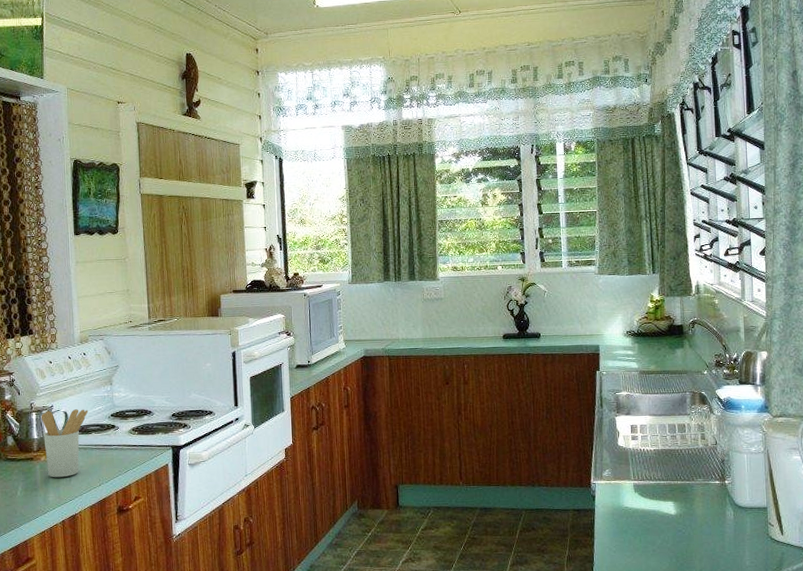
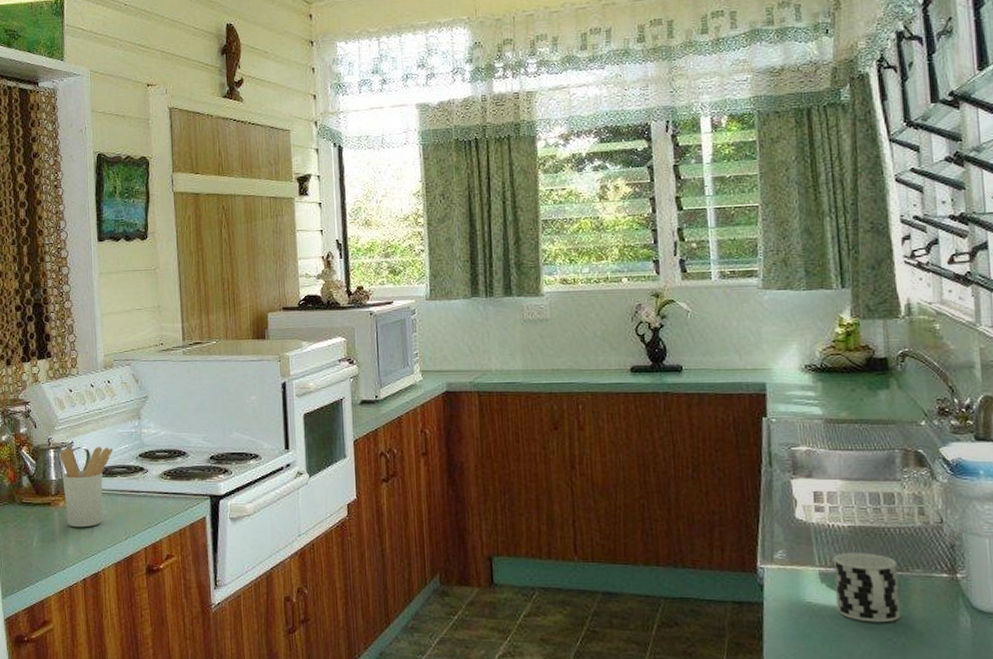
cup: none [644,468,687,519] -> present [834,552,900,623]

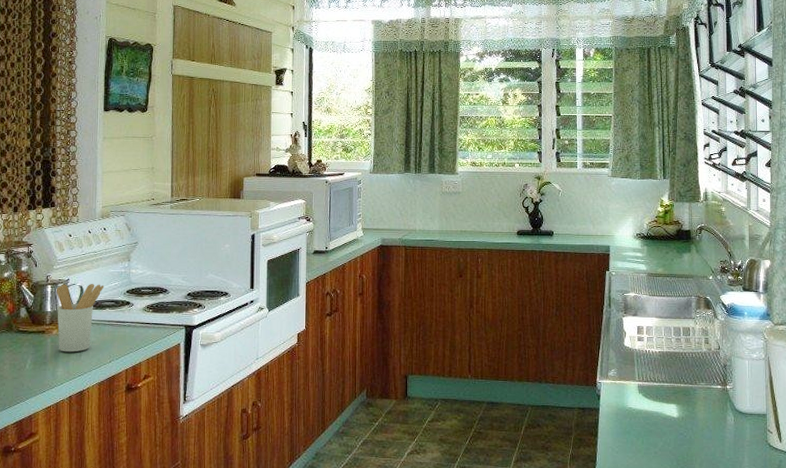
cup: present [834,552,900,623] -> none [648,371,689,422]

